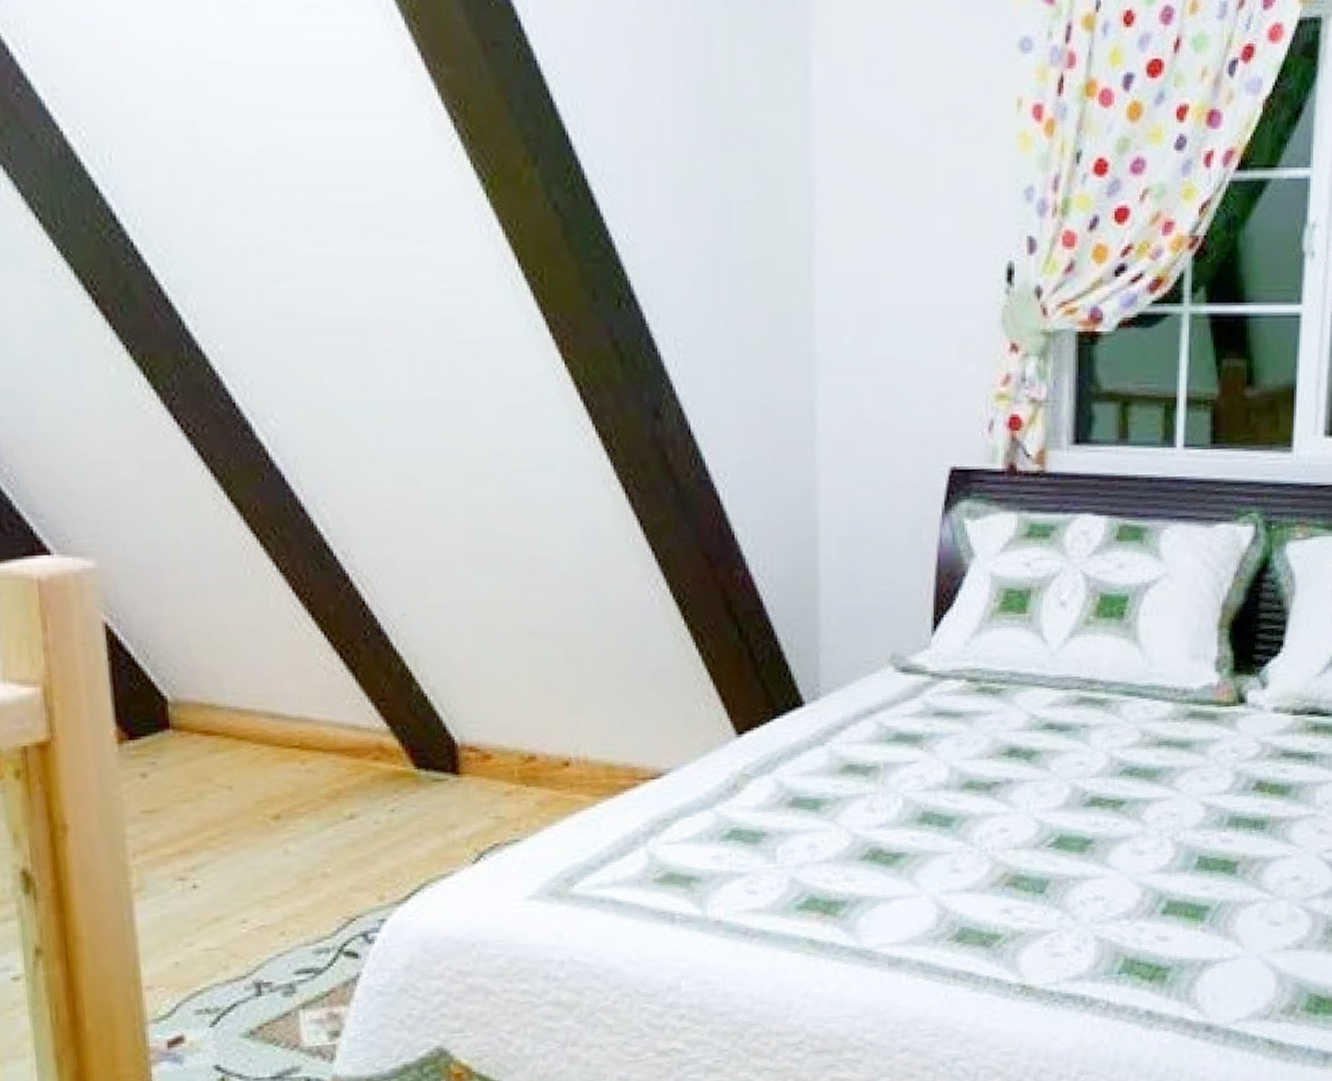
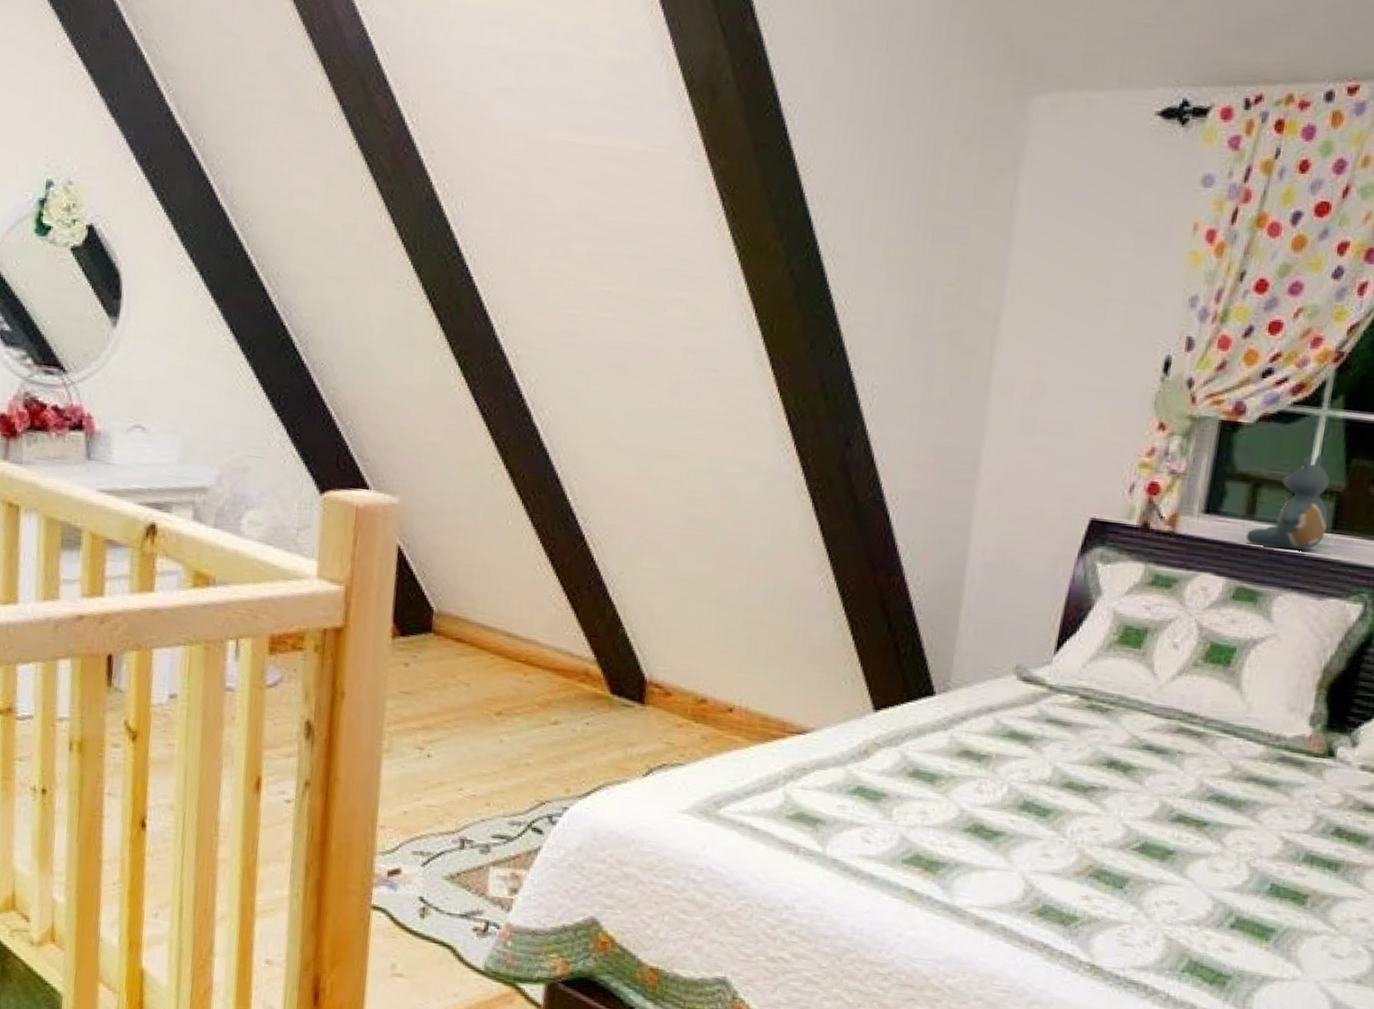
stuffed animal: none [1121,360,1205,475] -> present [1246,455,1330,551]

